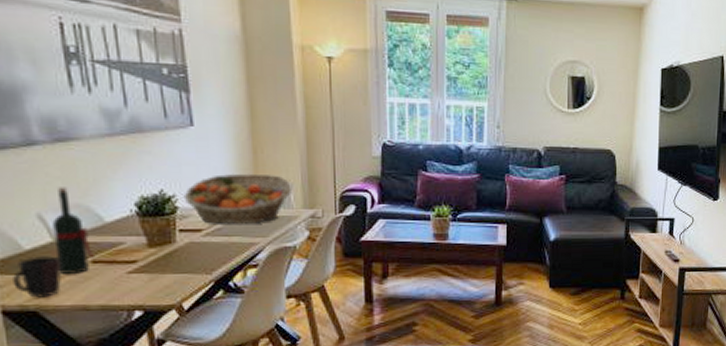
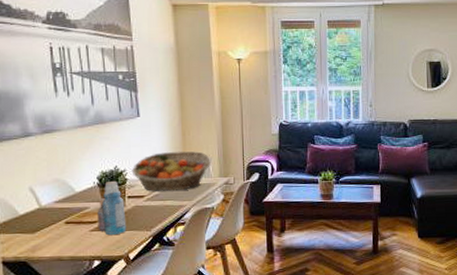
mug: present [11,256,61,298] -> none [10,219,44,251]
wine bottle: present [52,187,94,275] -> none [39,166,67,233]
bottle: none [137,208,179,279] -> present [97,180,127,236]

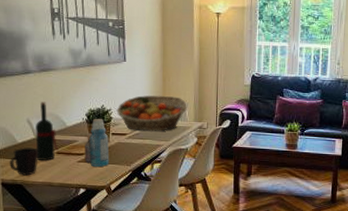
mug: none [10,219,44,251] -> present [9,147,38,176]
wine bottle: none [39,166,67,233] -> present [35,101,58,162]

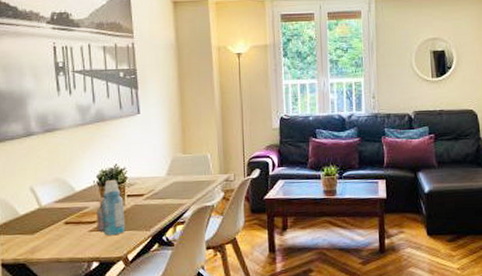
mug: present [9,147,38,176] -> none [9,219,43,253]
wine bottle: present [35,101,58,162] -> none [40,165,66,234]
fruit basket: present [116,95,188,131] -> none [131,147,212,190]

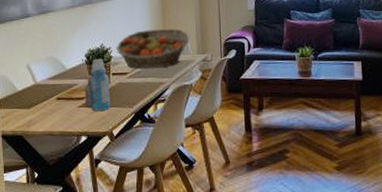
fruit basket: none [131,147,212,190] -> present [116,28,190,69]

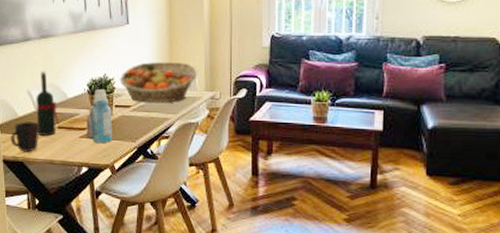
mug: none [9,95,38,126] -> present [10,121,38,152]
wine bottle: none [35,45,58,109] -> present [36,71,59,137]

